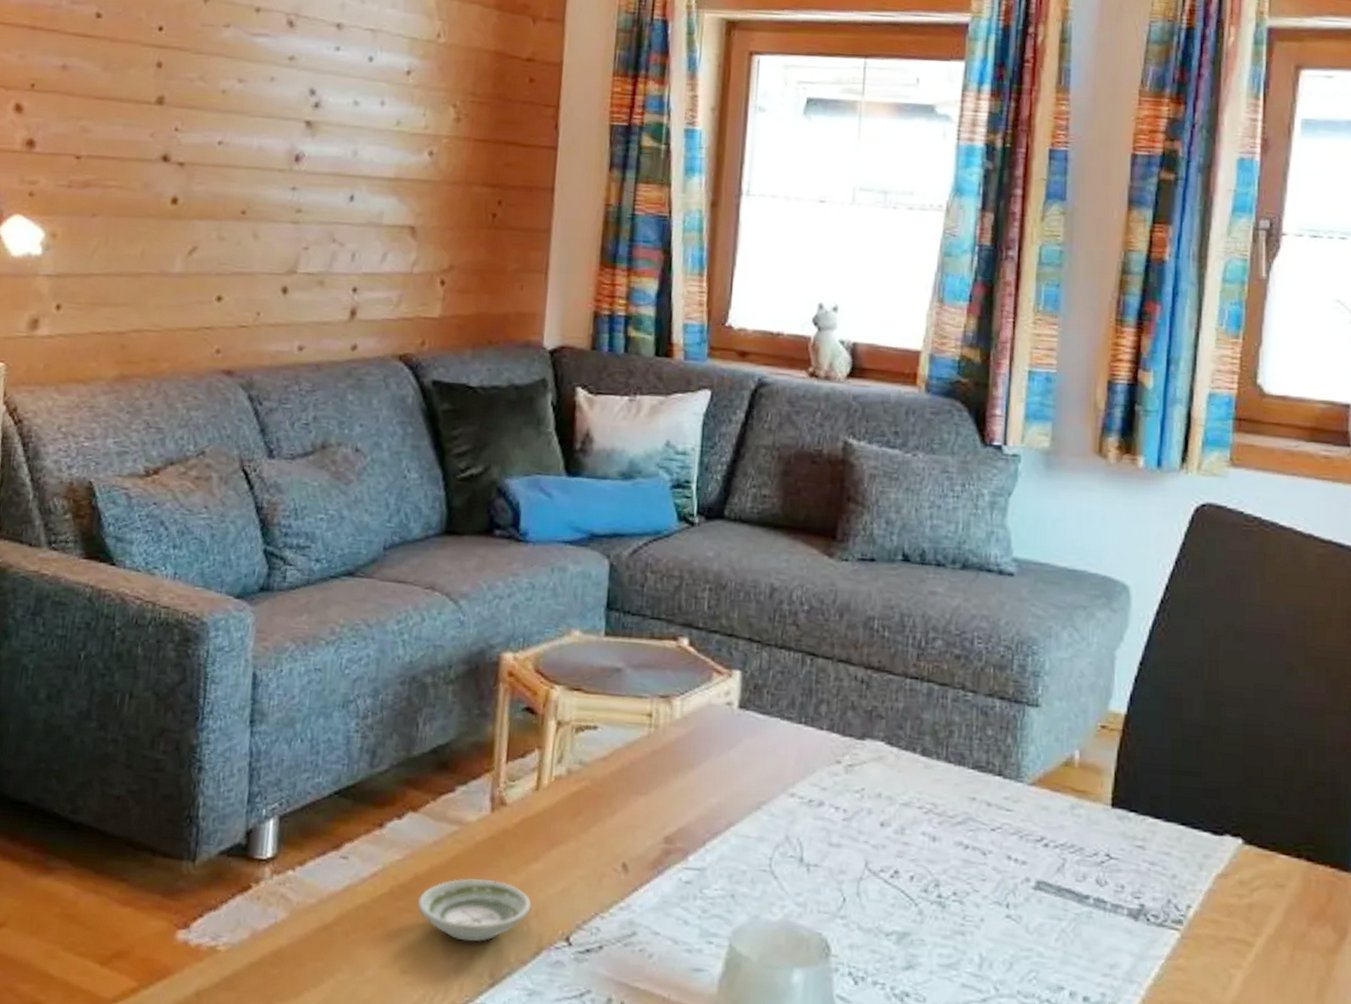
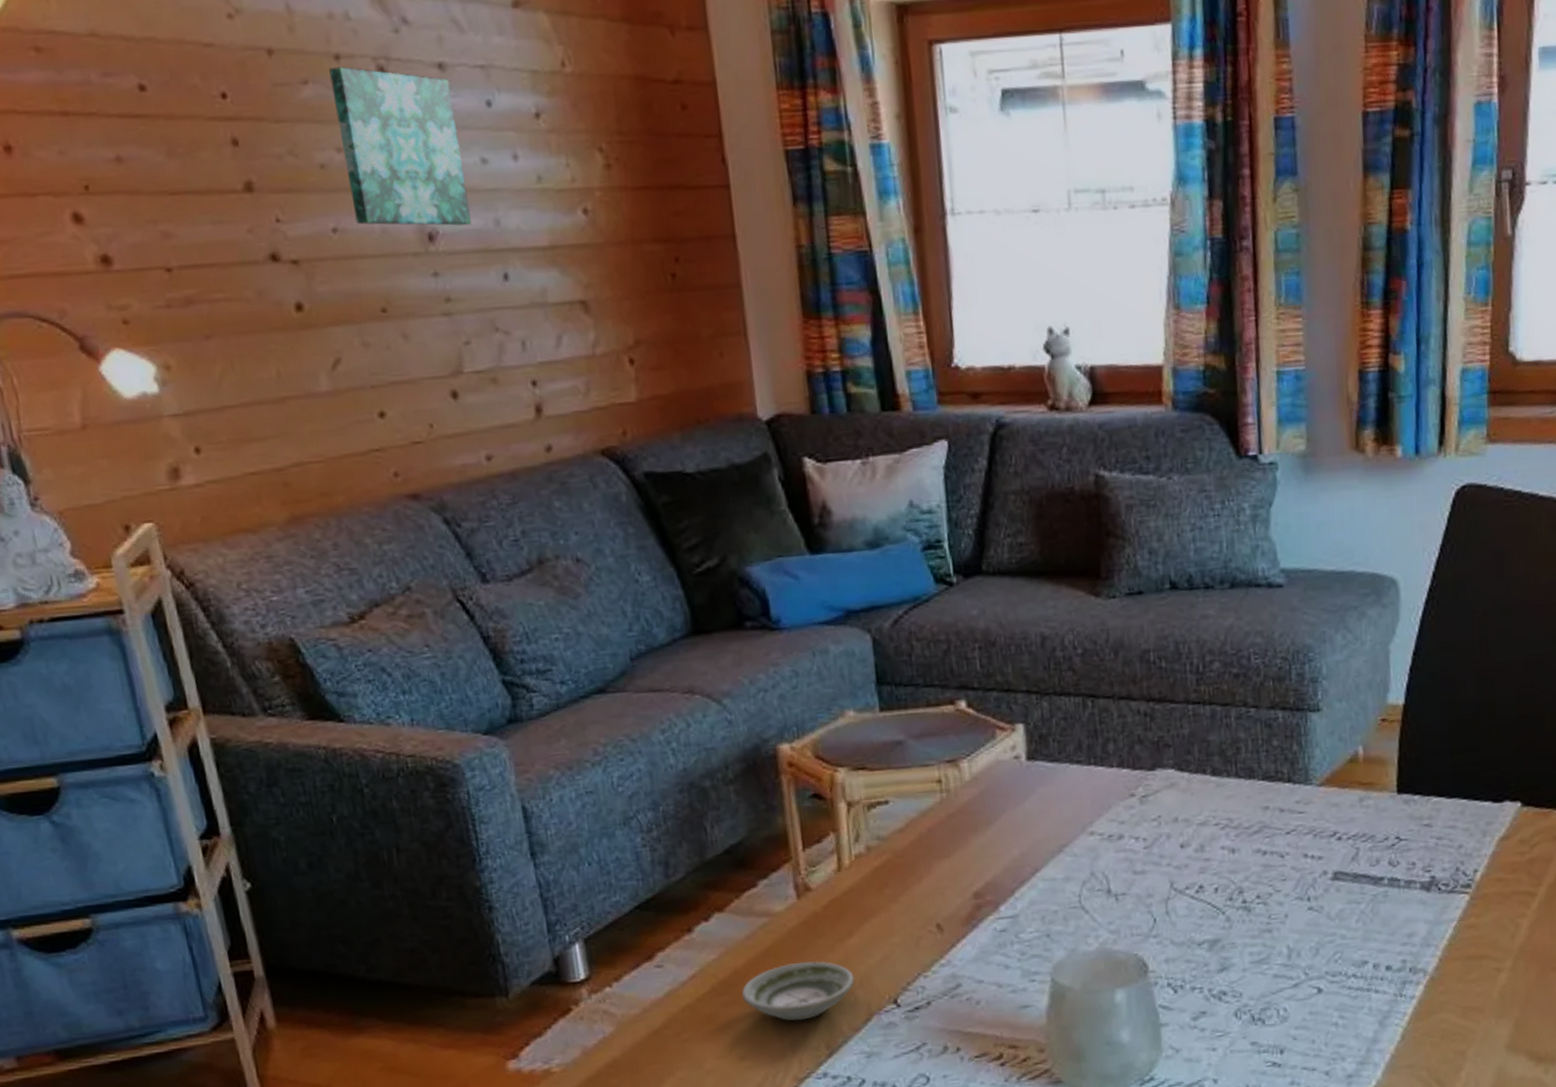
wall art: none [239,17,343,152] -> present [329,66,472,226]

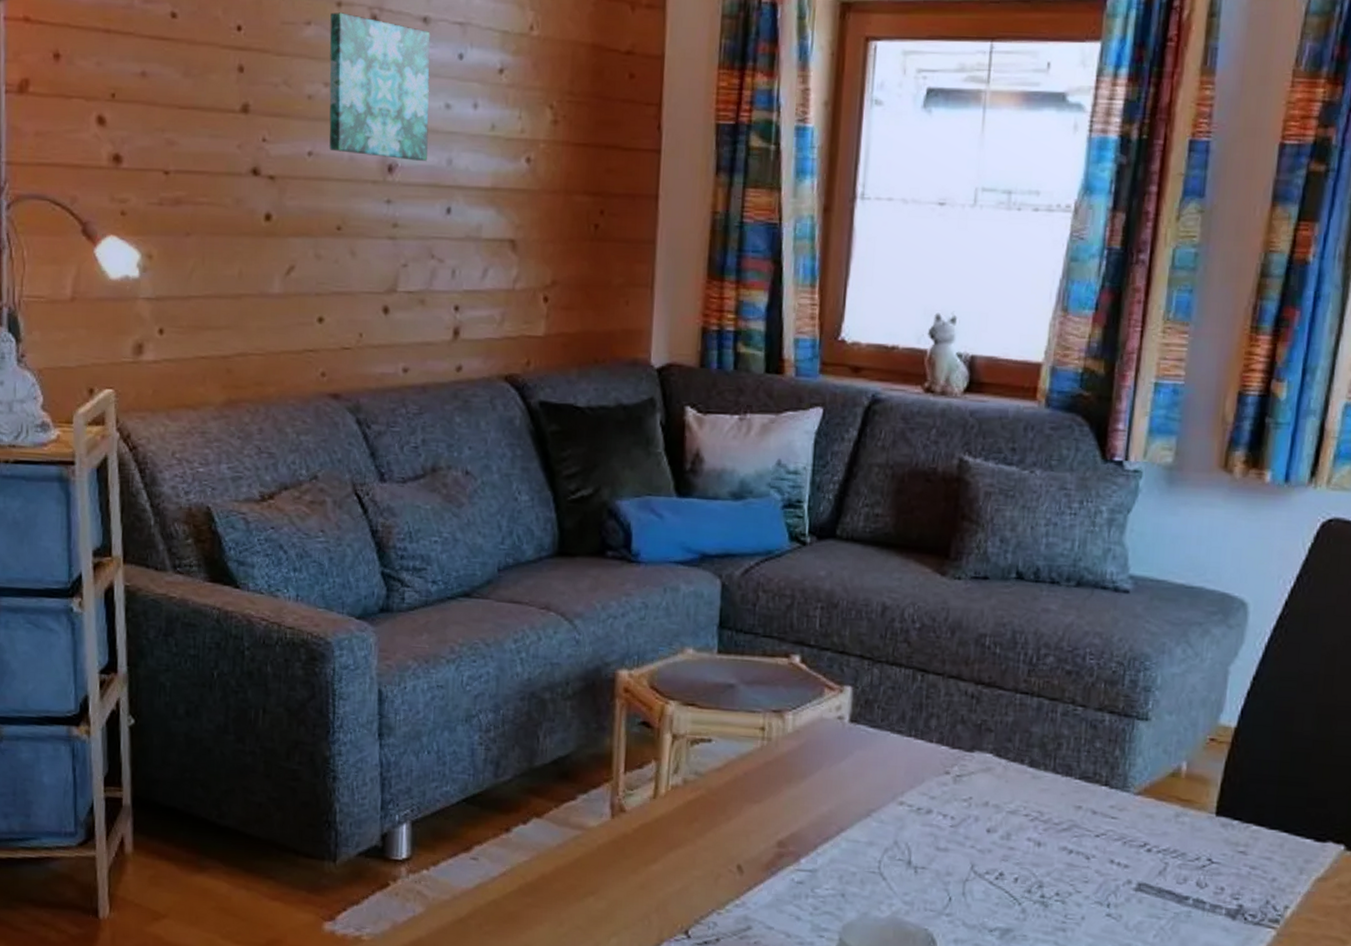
saucer: present [741,961,855,1021] -> none [544,878,652,934]

